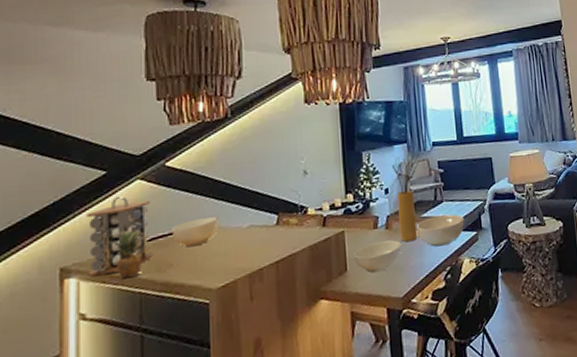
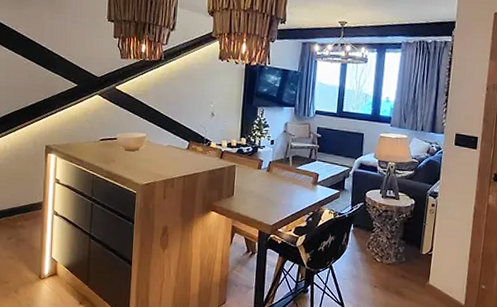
spice rack: present [86,195,154,277] -> none [63,104,104,158]
fruit: present [112,228,143,279] -> none [78,129,98,163]
bowl: present [354,240,402,273] -> none [240,179,277,202]
vase: present [391,148,420,243] -> none [277,112,304,186]
bowl: present [416,214,465,247] -> none [290,170,331,195]

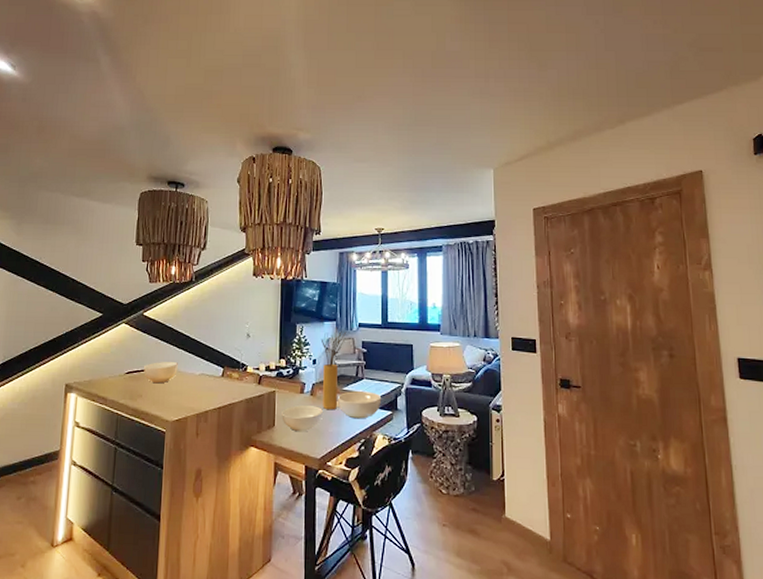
bowl: none [240,179,277,202] -> present [282,405,323,432]
vase: none [277,112,304,186] -> present [320,326,347,410]
bowl: none [290,170,331,195] -> present [337,391,382,419]

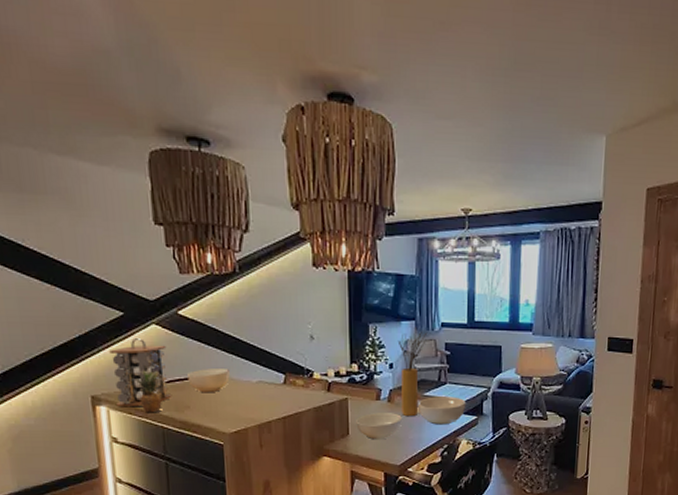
spice rack: none [84,334,131,395] -> present [109,337,172,407]
fruit: none [102,362,123,401] -> present [135,370,162,413]

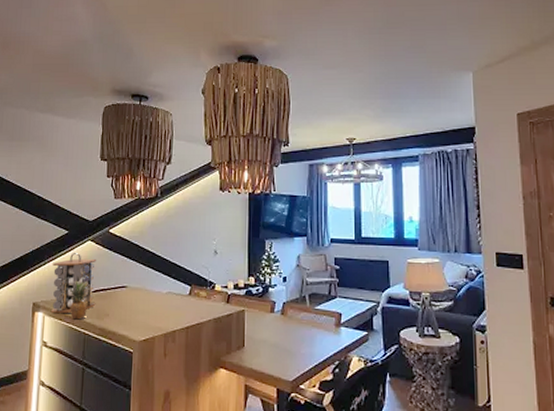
bowl: present [188,369,230,393] -> none [110,280,145,303]
bowl: present [356,413,402,440] -> none [251,325,294,353]
vase: present [397,326,428,417] -> none [291,242,318,331]
bowl: present [417,397,466,425] -> none [309,310,356,340]

